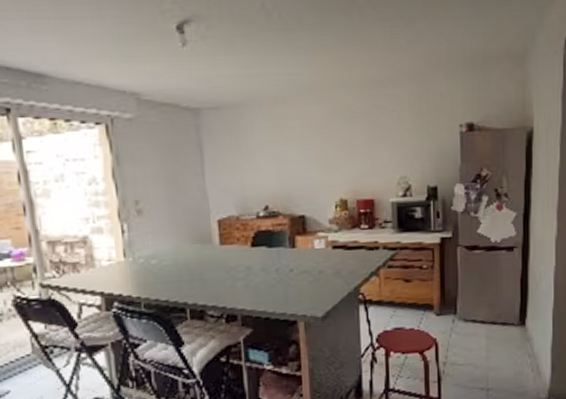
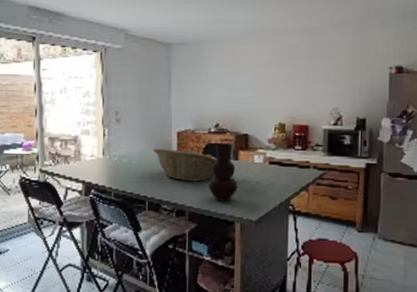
fruit basket: none [188,240,270,280] -> present [152,147,217,182]
vase: none [262,229,298,299] -> present [208,143,238,202]

